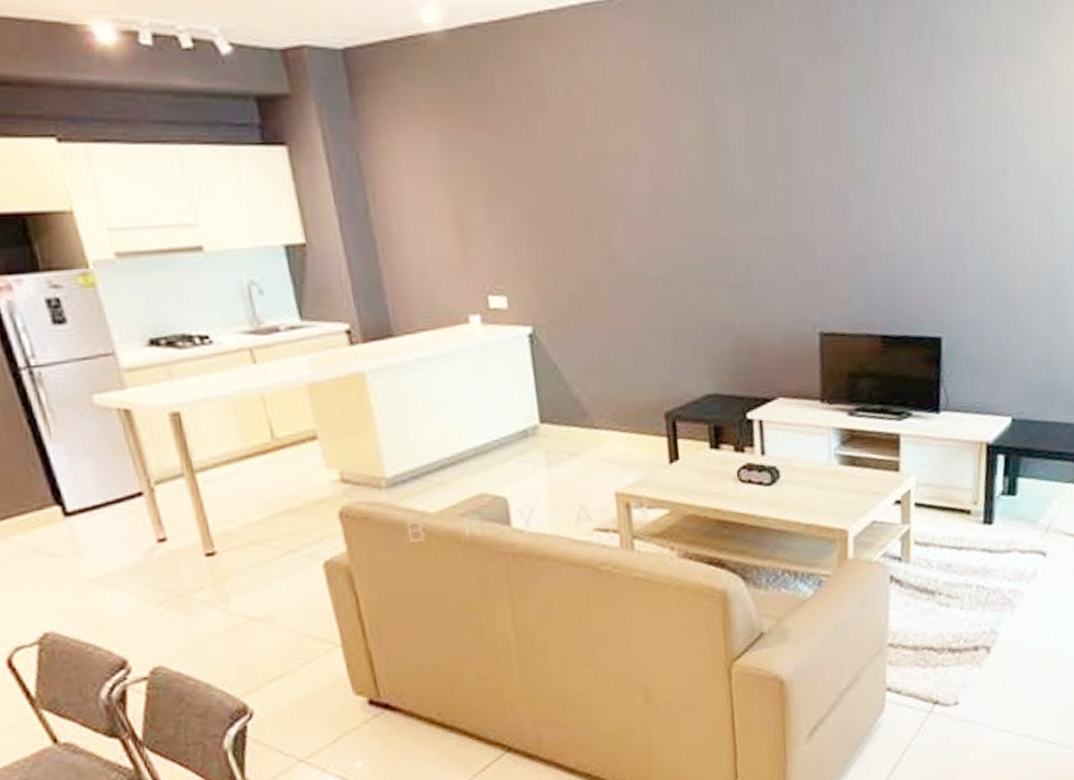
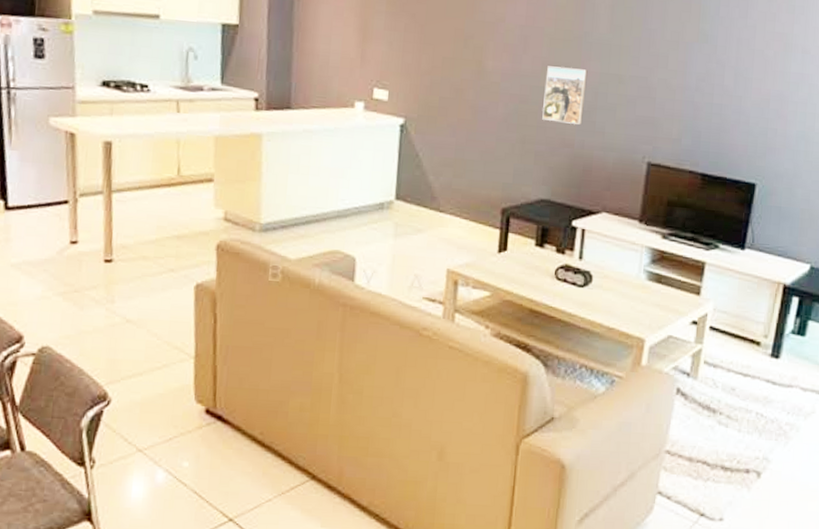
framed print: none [688,235,739,303] -> present [542,66,588,125]

